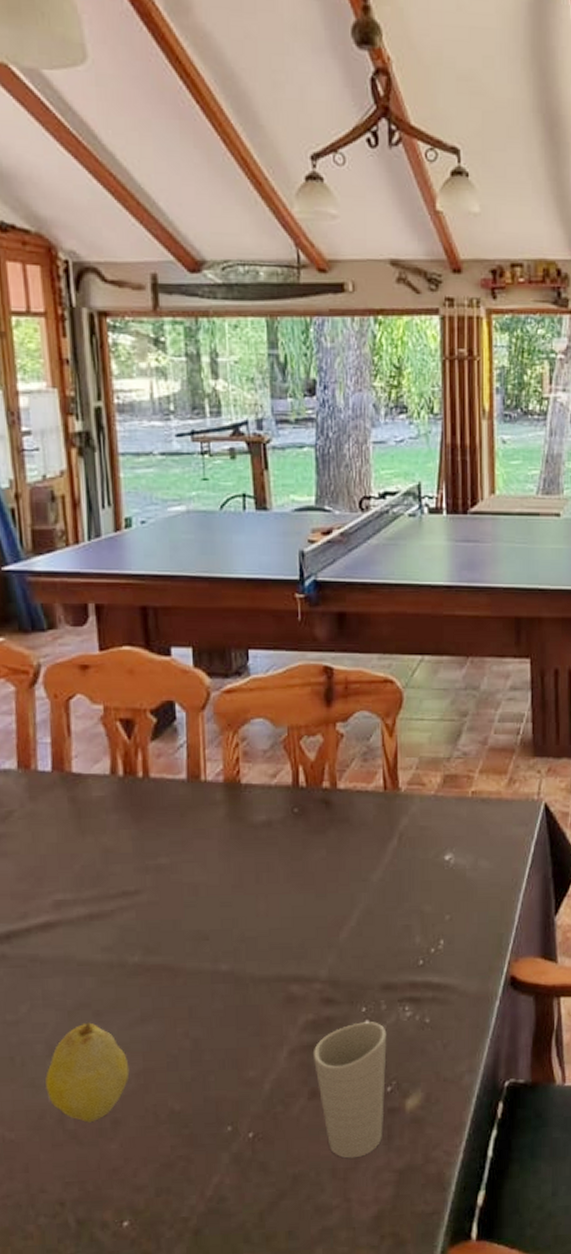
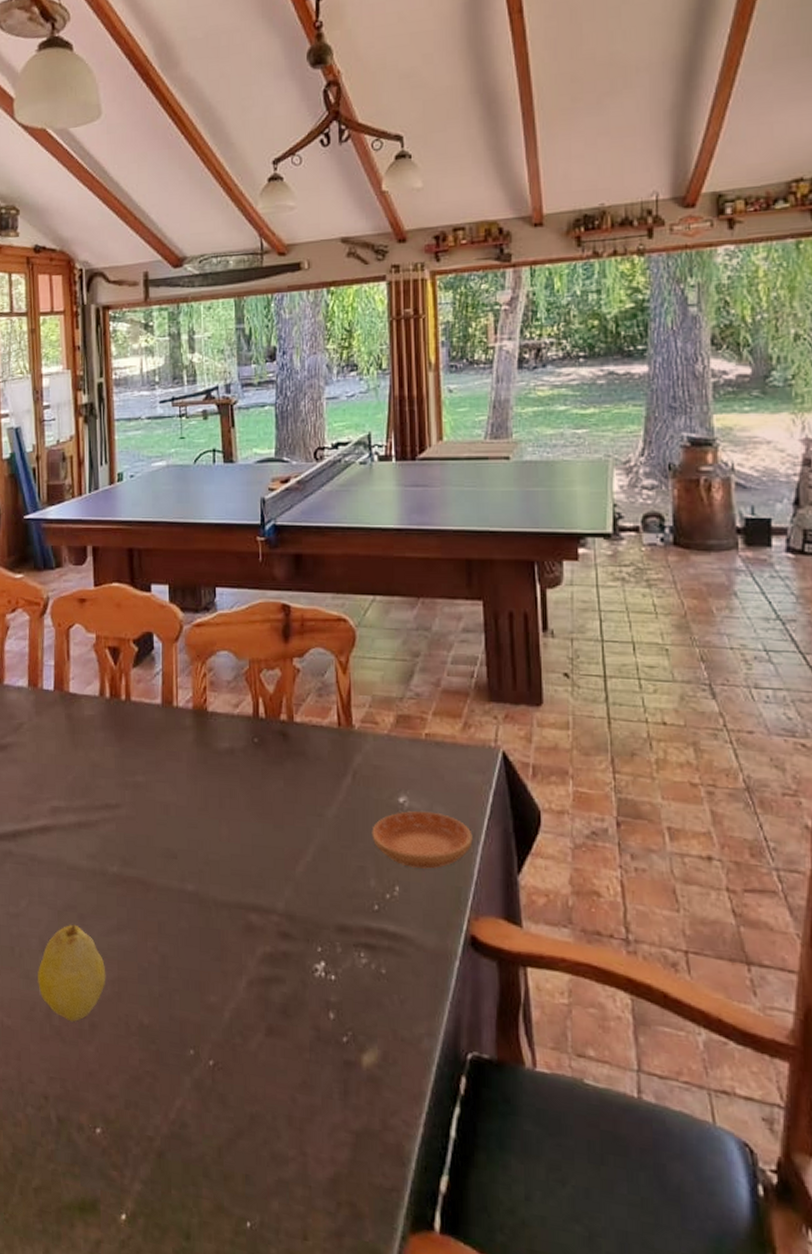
cup: present [312,1022,387,1158] -> none [270,962,342,1109]
saucer: none [417,866,515,921] -> present [372,810,473,869]

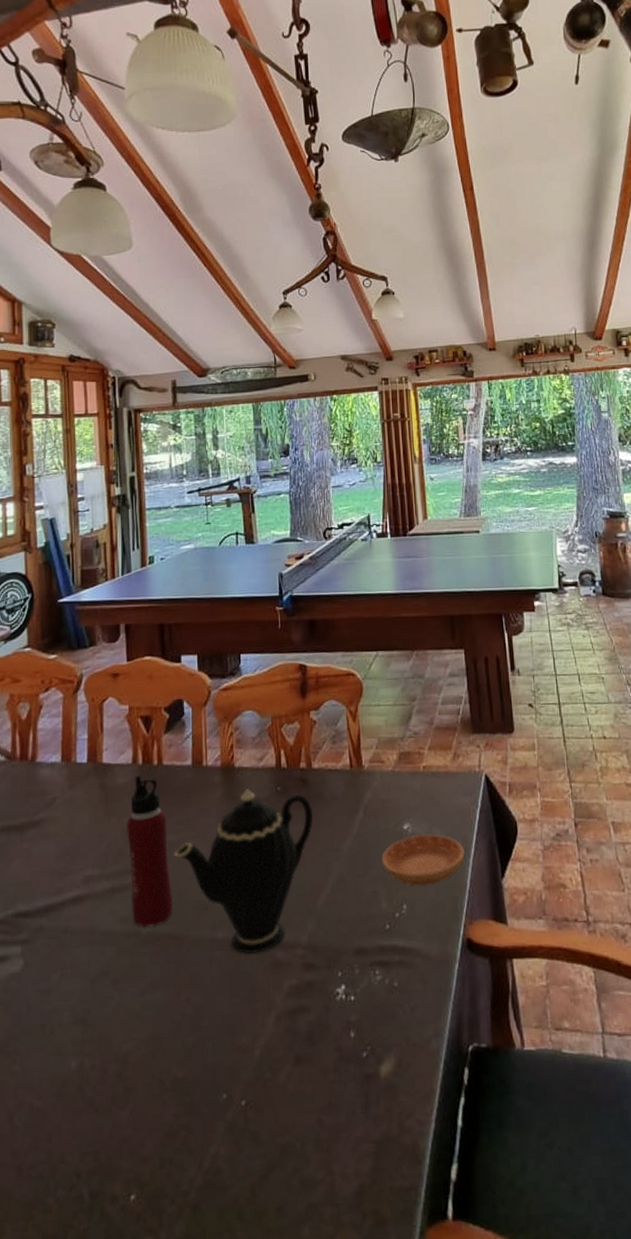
fruit: present [38,924,106,1022] -> none [70,990,140,1090]
water bottle: none [94,710,140,867] -> present [127,776,173,927]
teapot: none [142,736,294,913] -> present [174,789,314,955]

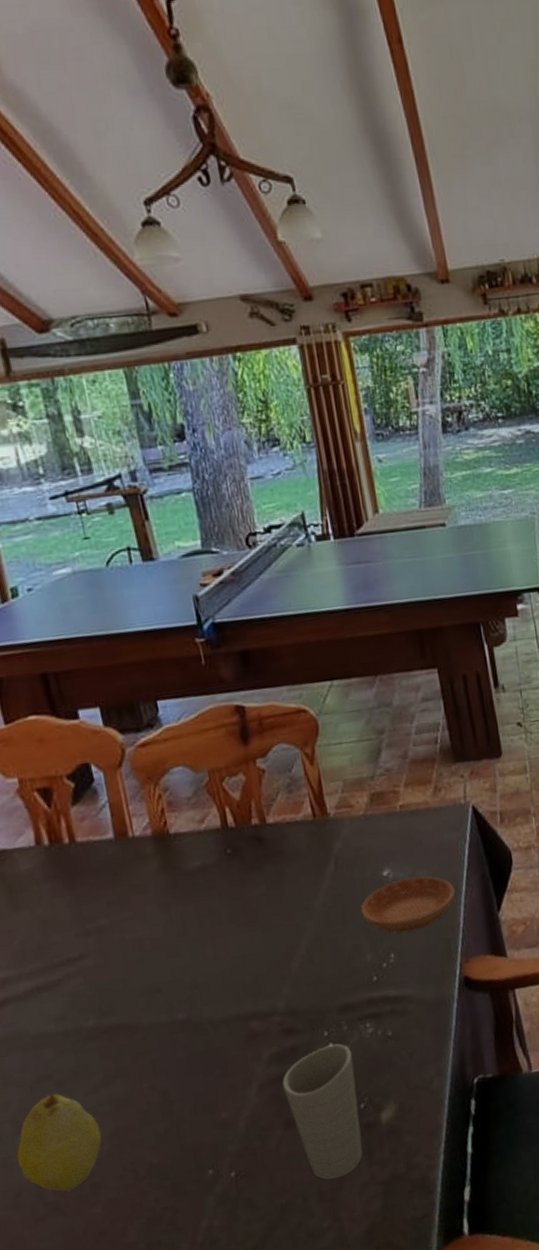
fruit: none [70,990,140,1090] -> present [17,1093,102,1192]
water bottle: present [127,776,173,927] -> none [41,858,118,1023]
teapot: present [174,789,314,955] -> none [108,853,276,1031]
cup: none [296,986,361,1128] -> present [282,1043,363,1180]

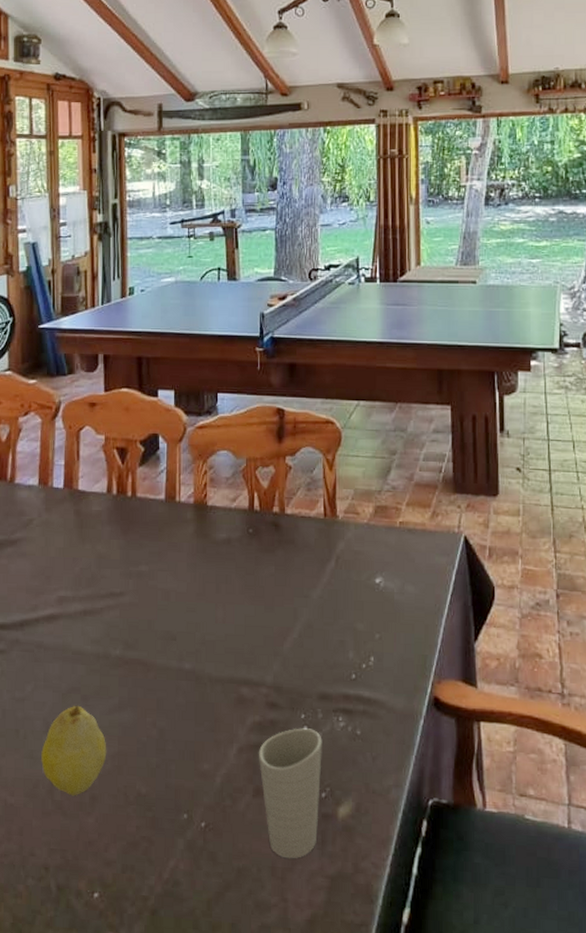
saucer: present [361,876,456,933] -> none [351,589,438,641]

